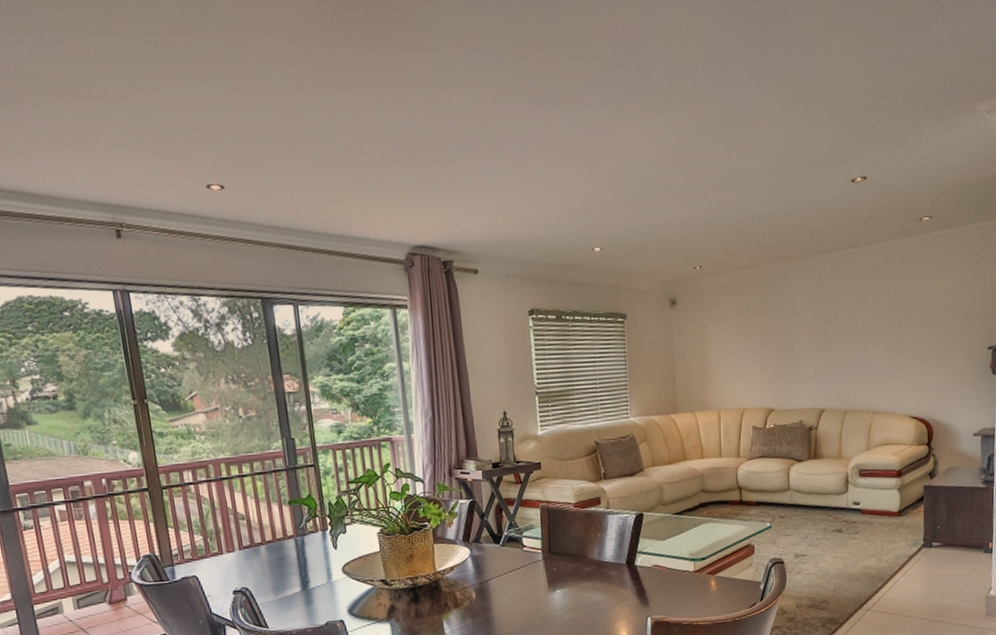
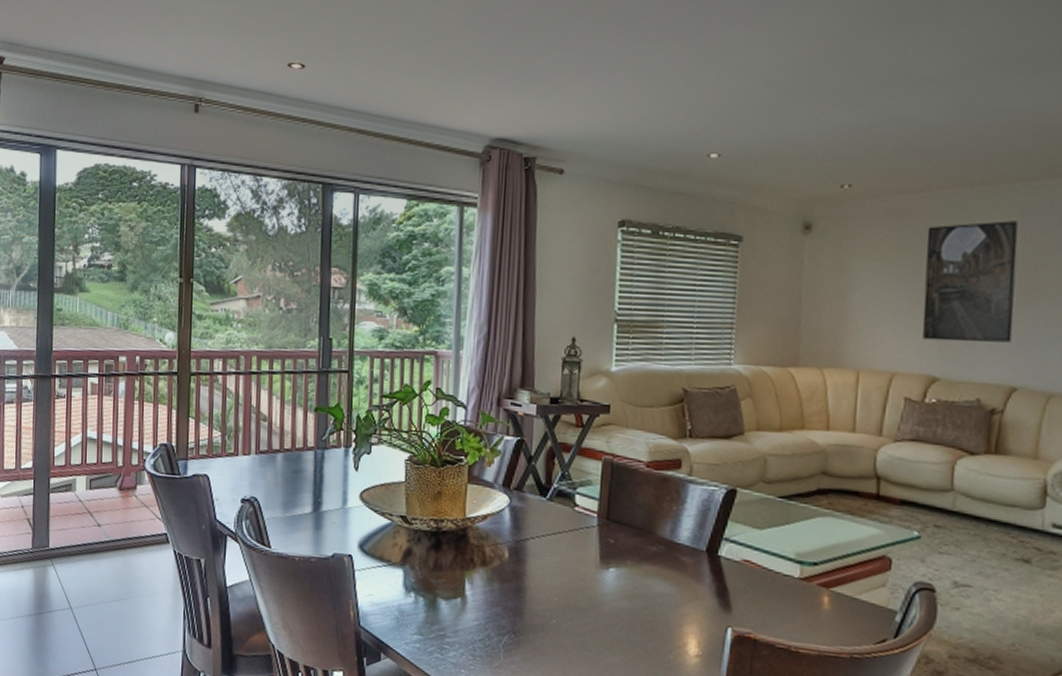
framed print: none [757,285,819,382] -> present [922,221,1018,343]

